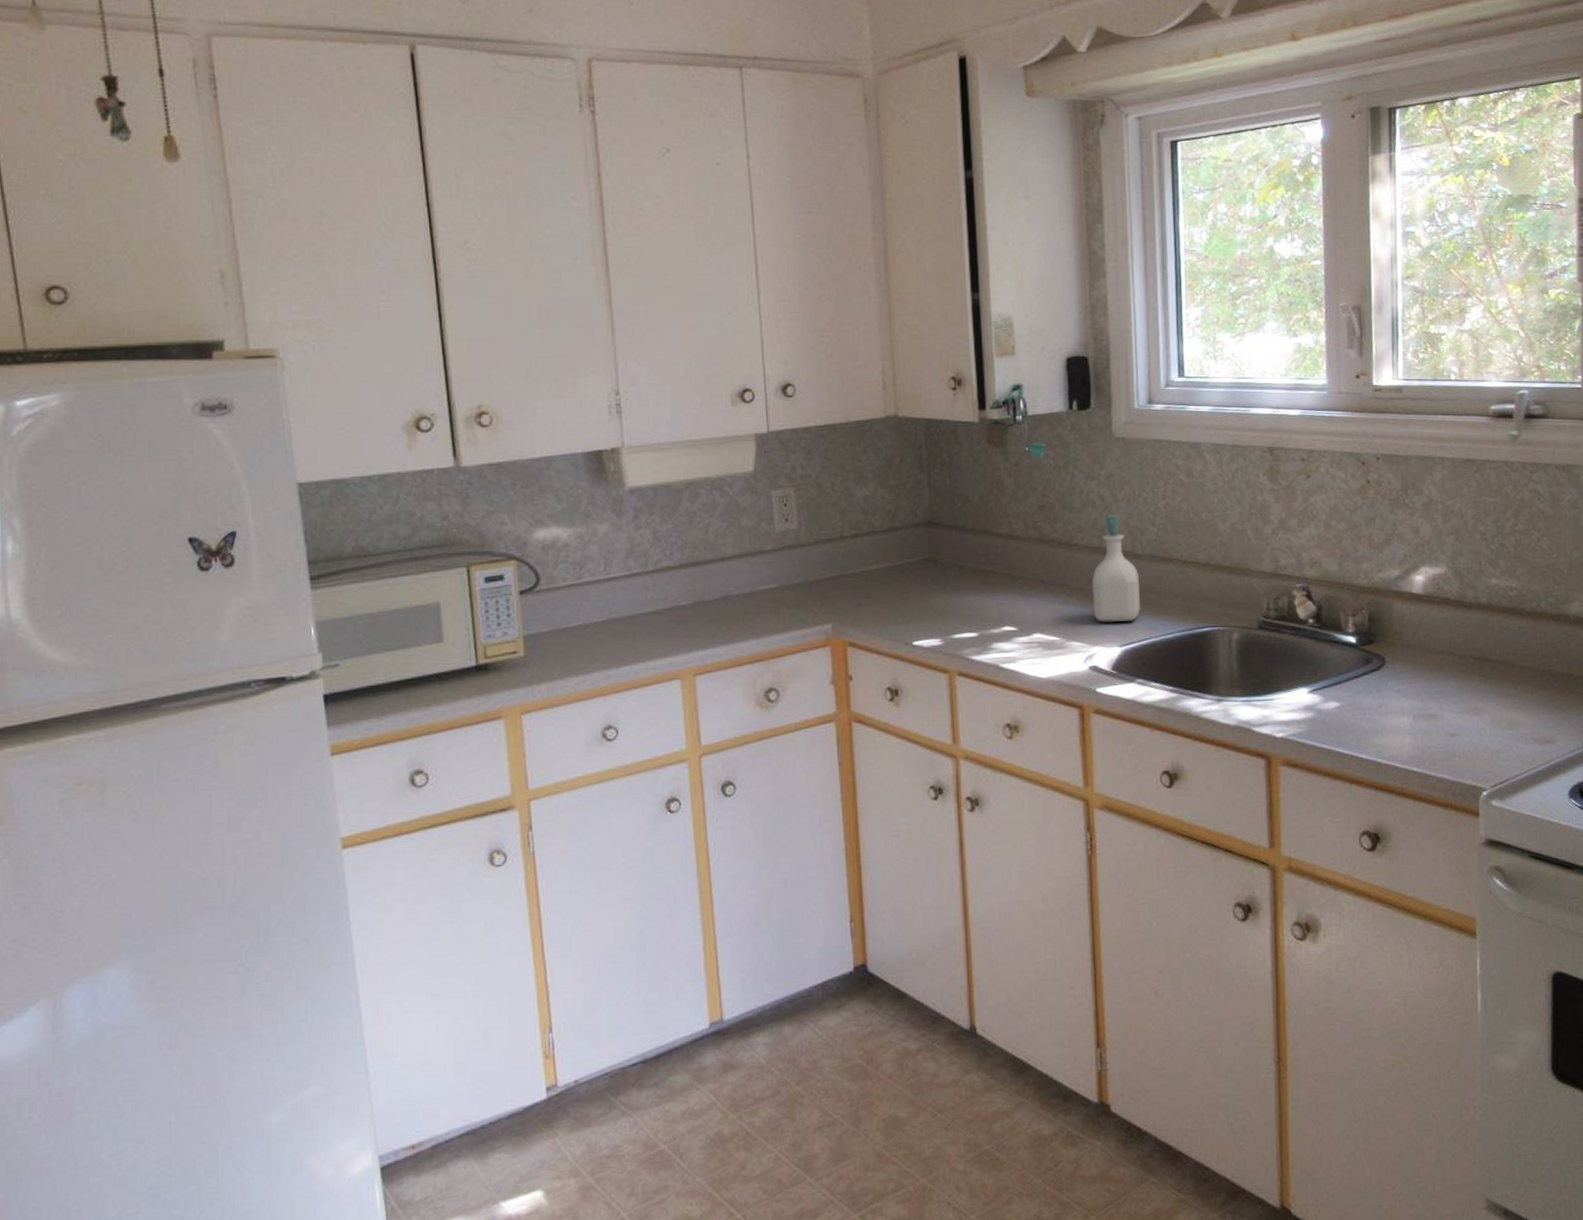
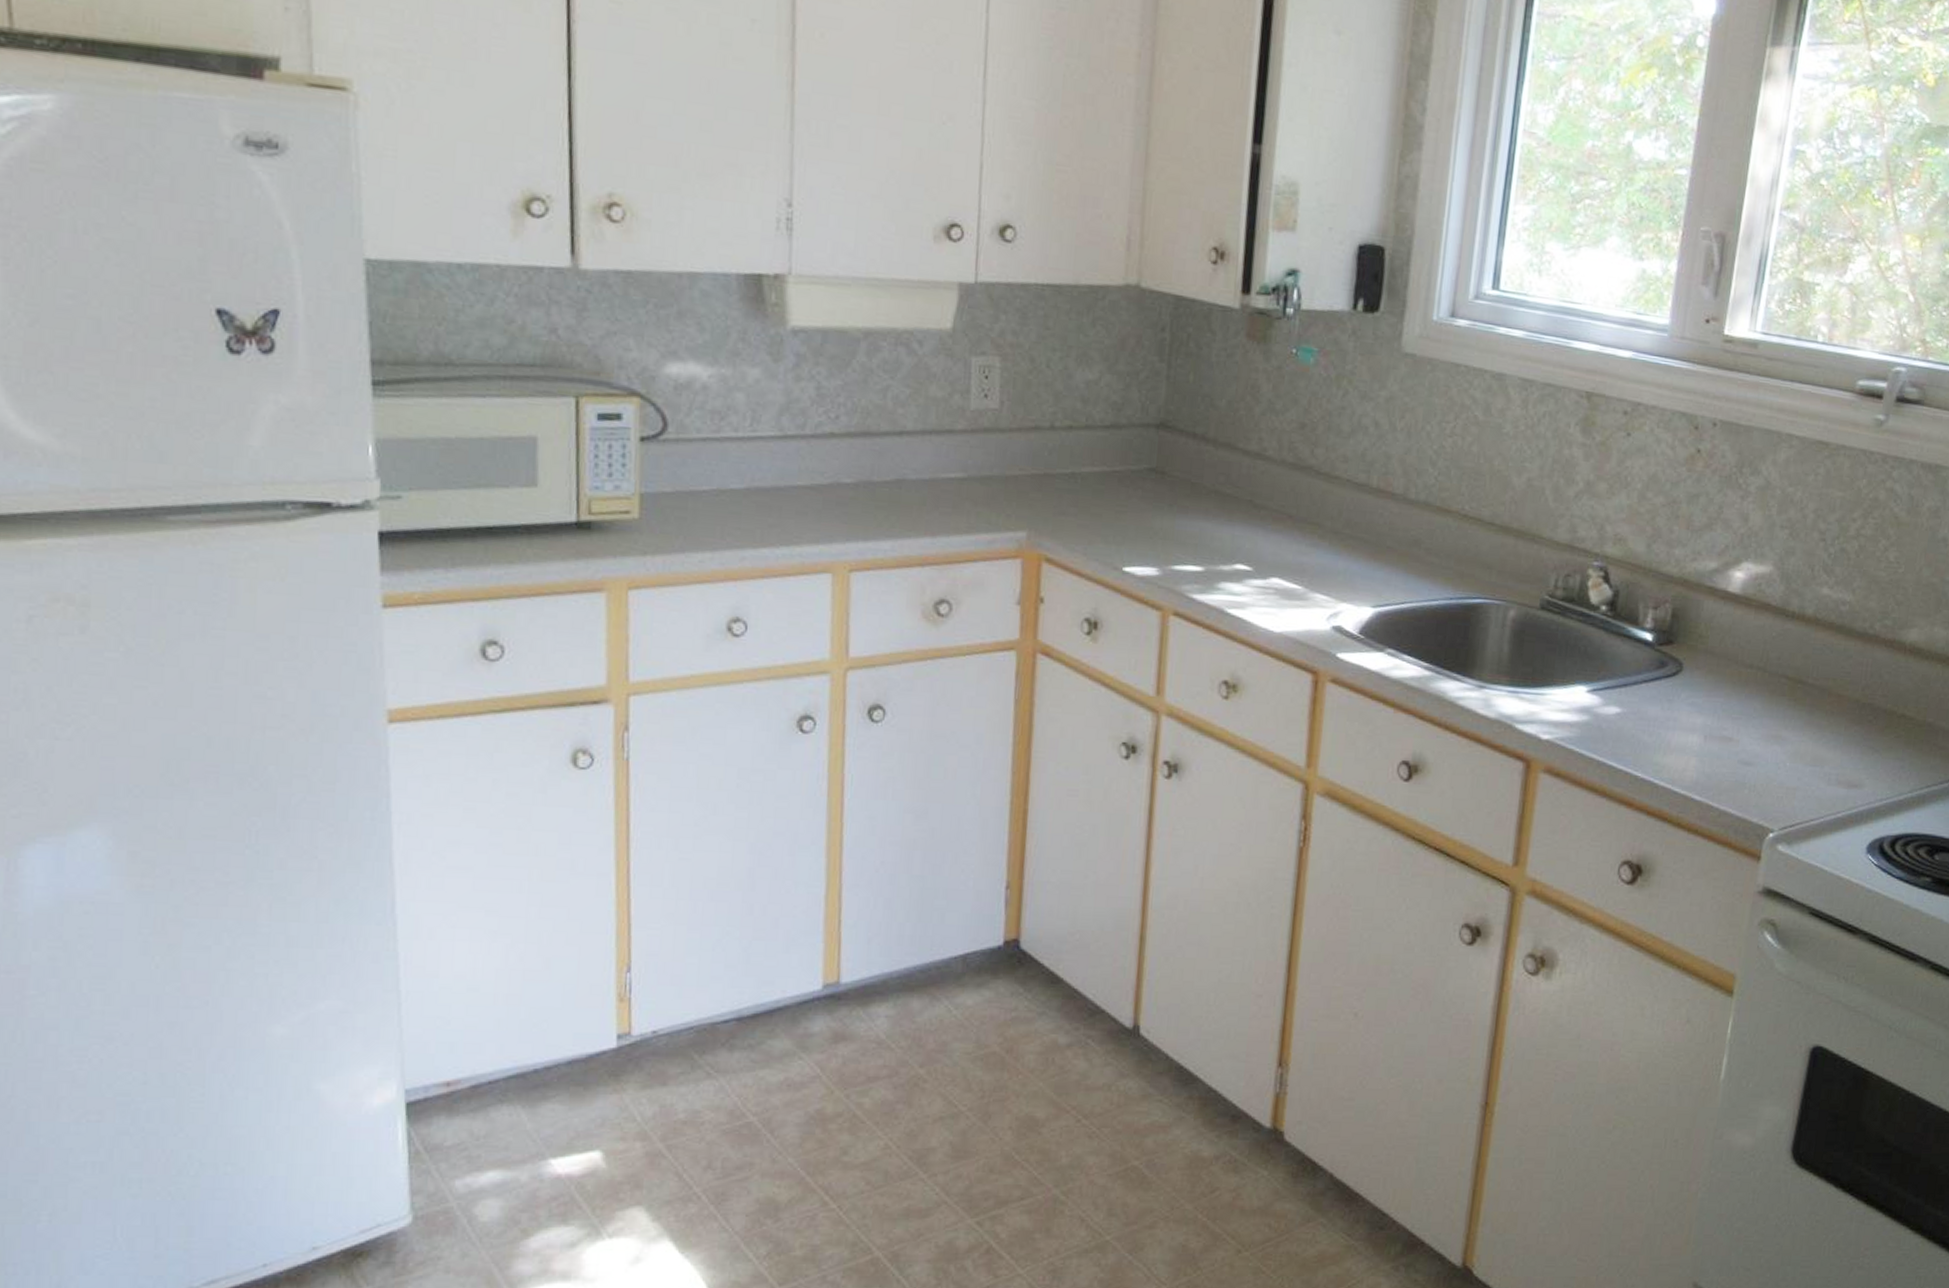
soap bottle: present [1091,515,1140,623] -> none [1346,446,1408,579]

